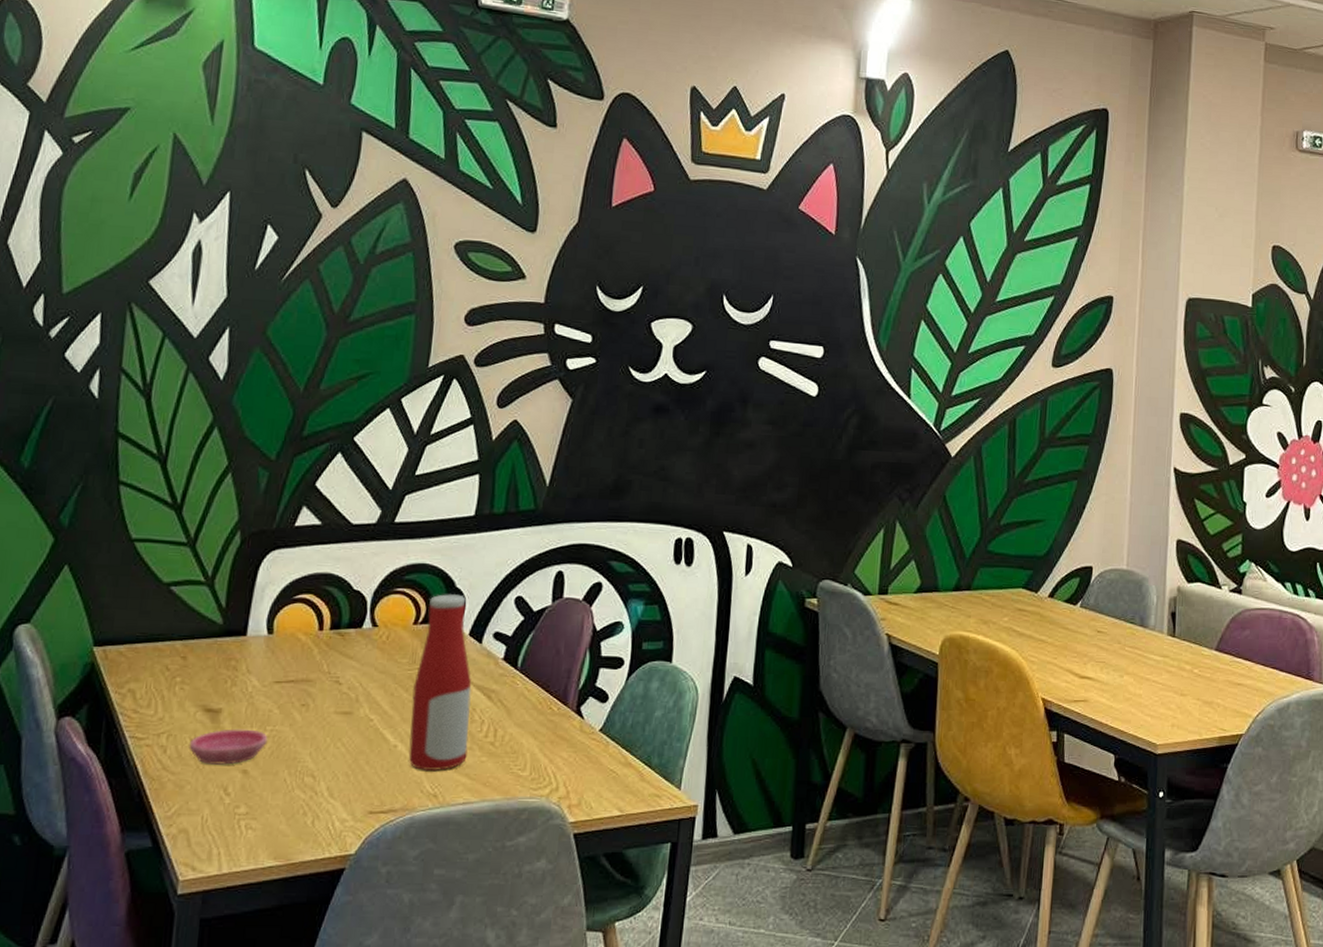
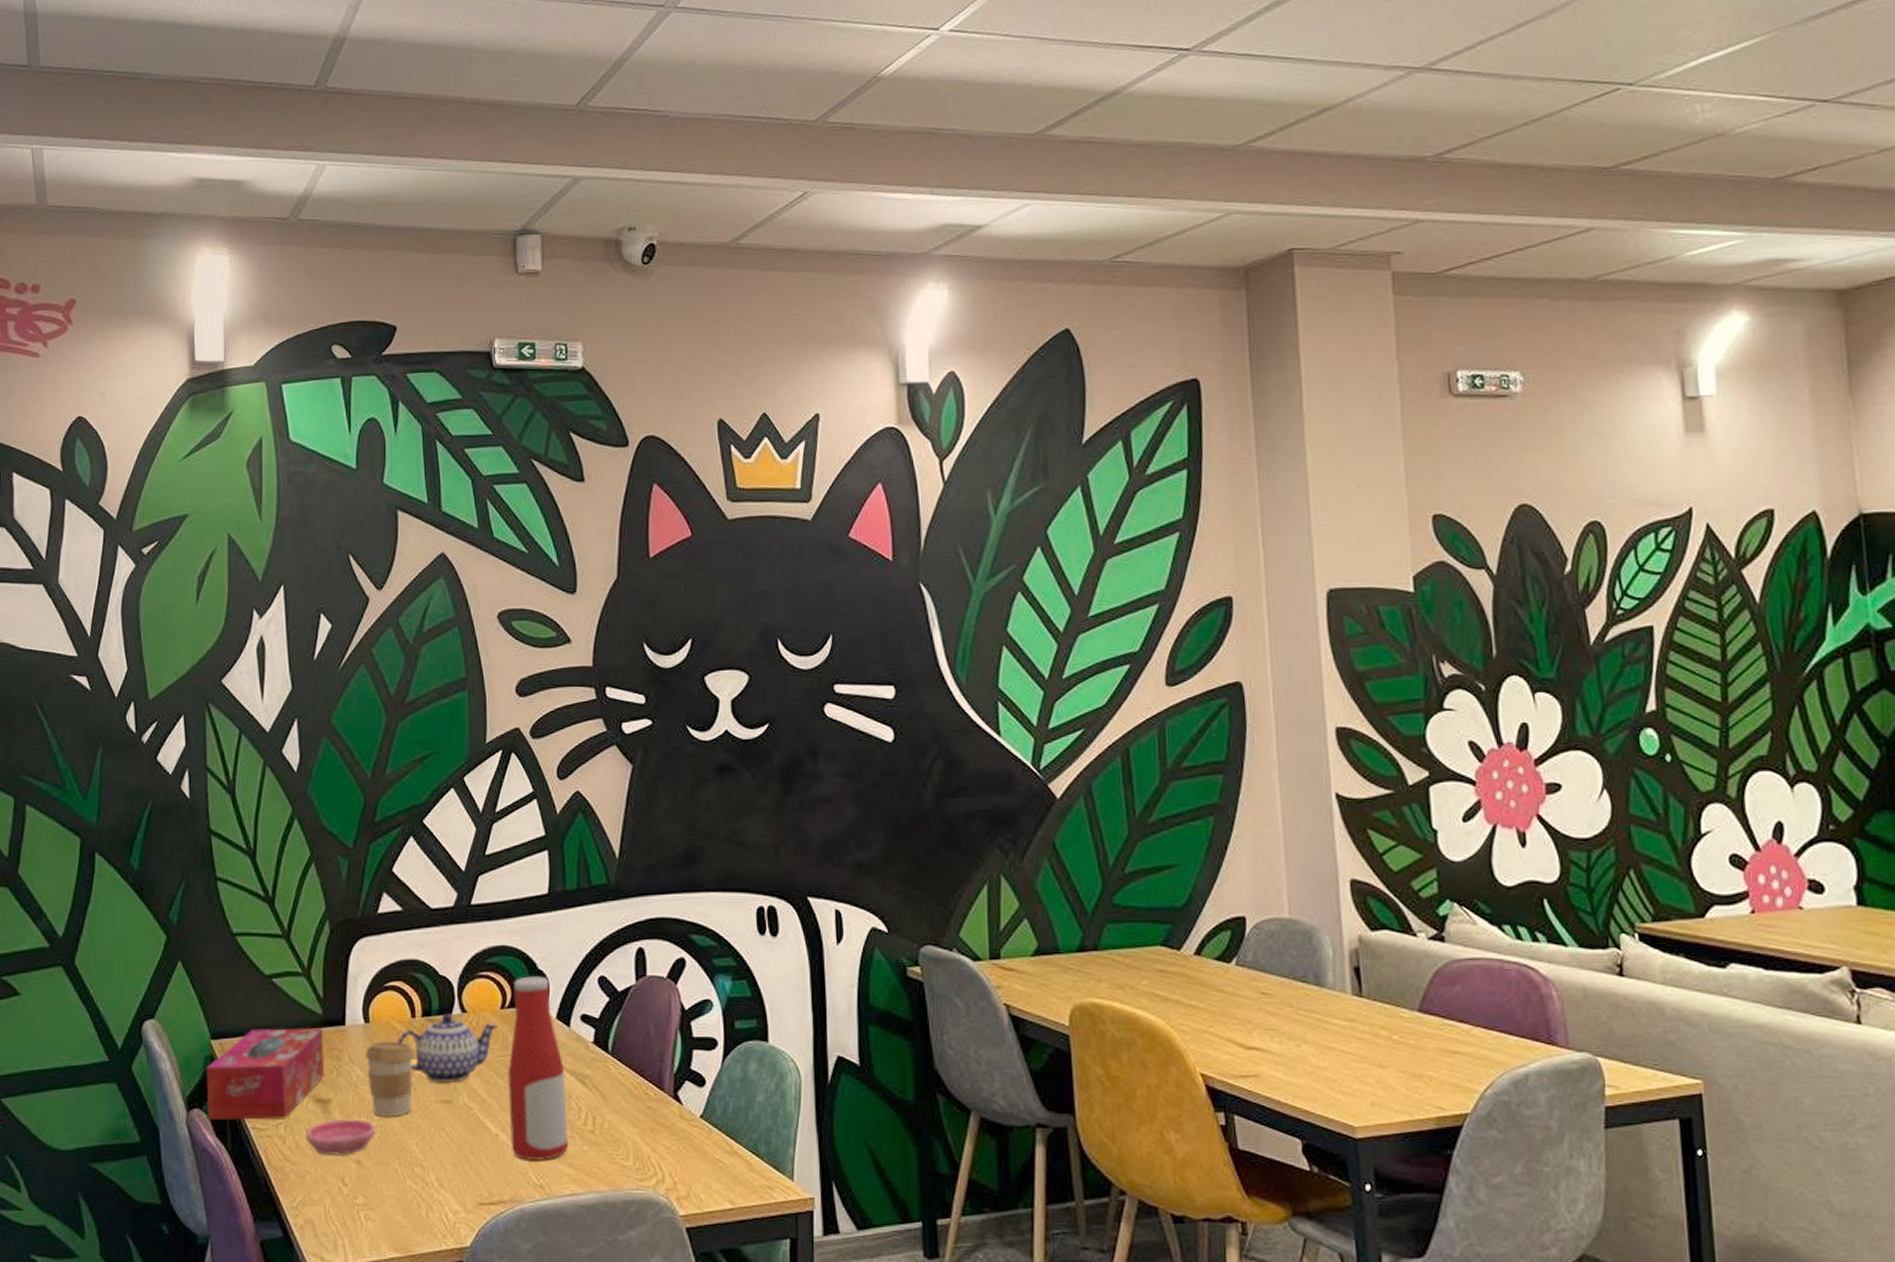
tissue box: none [80,636,221,729] -> present [206,1027,325,1120]
coffee cup: none [265,652,319,727] -> present [366,1041,415,1117]
teapot: none [301,627,409,694] -> present [397,1014,499,1082]

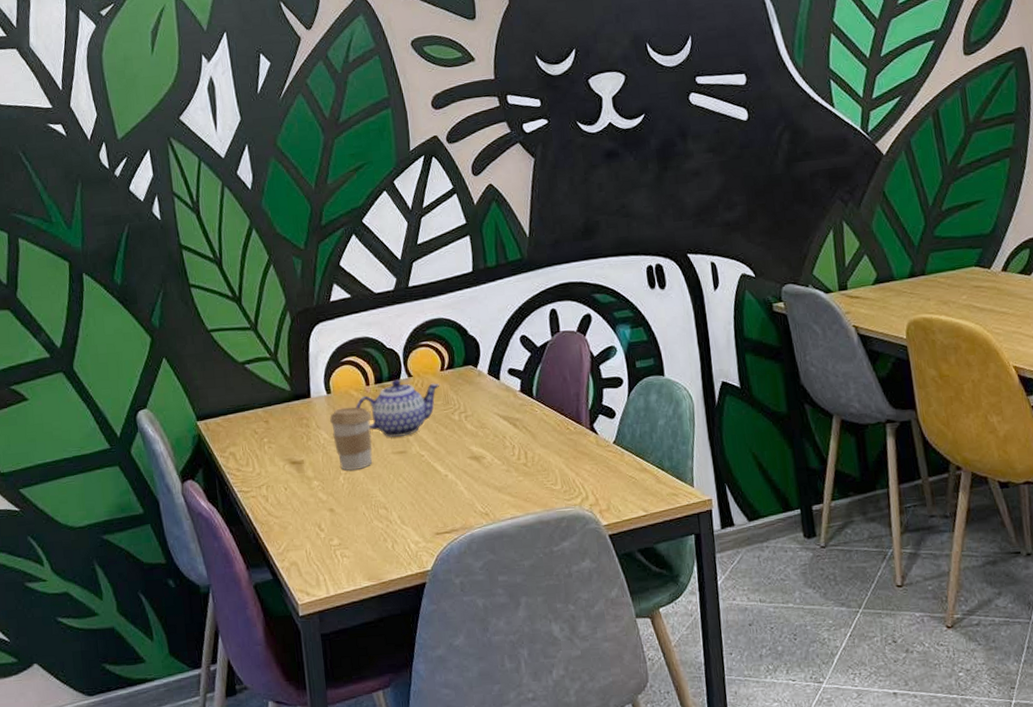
tissue box: present [206,1027,325,1120] -> none [195,402,296,488]
saucer: present [305,1119,376,1155] -> none [284,474,344,507]
bottle: present [506,976,568,1162] -> none [450,340,506,494]

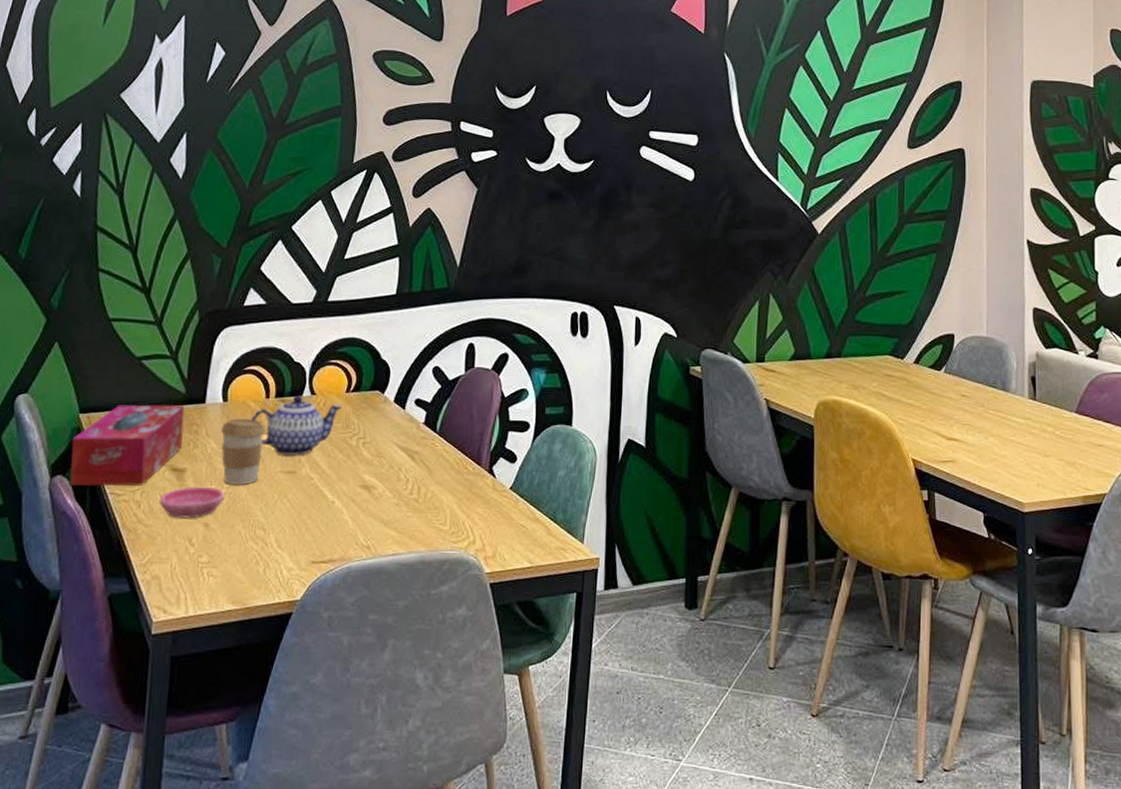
tissue box: none [195,402,296,488] -> present [69,404,184,486]
saucer: none [284,474,344,507] -> present [159,486,225,518]

